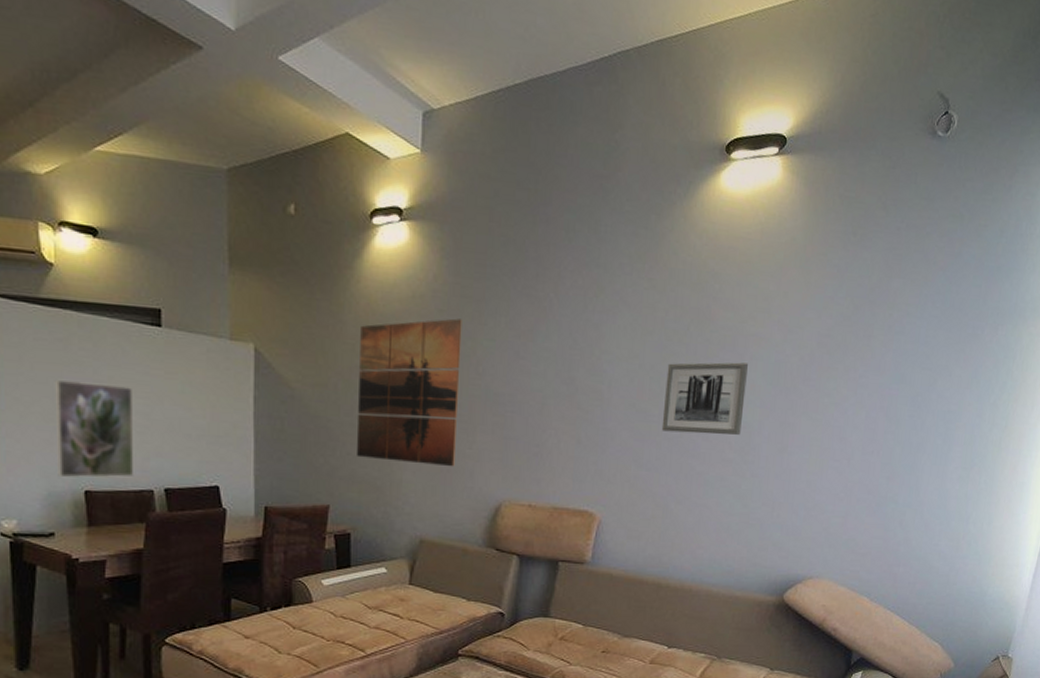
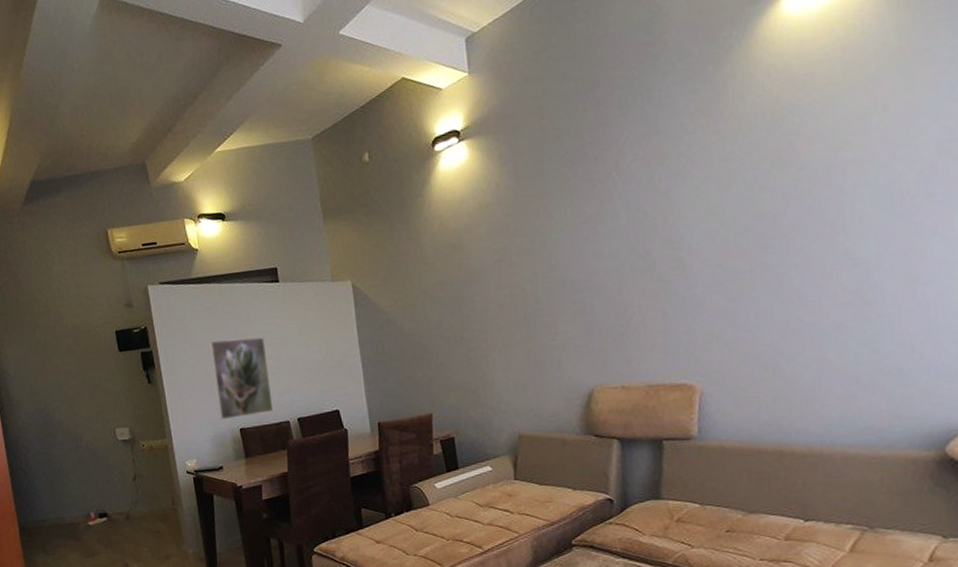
wall art: present [357,318,462,467] -> none [437,218,542,366]
wall art: present [661,362,748,435] -> none [752,193,855,287]

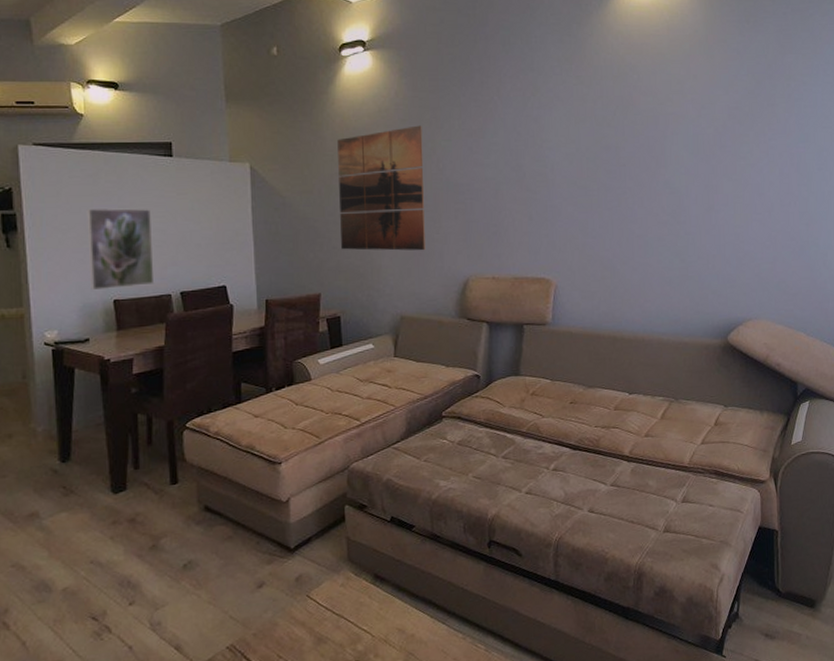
wall art: none [437,218,542,366] -> present [337,125,426,251]

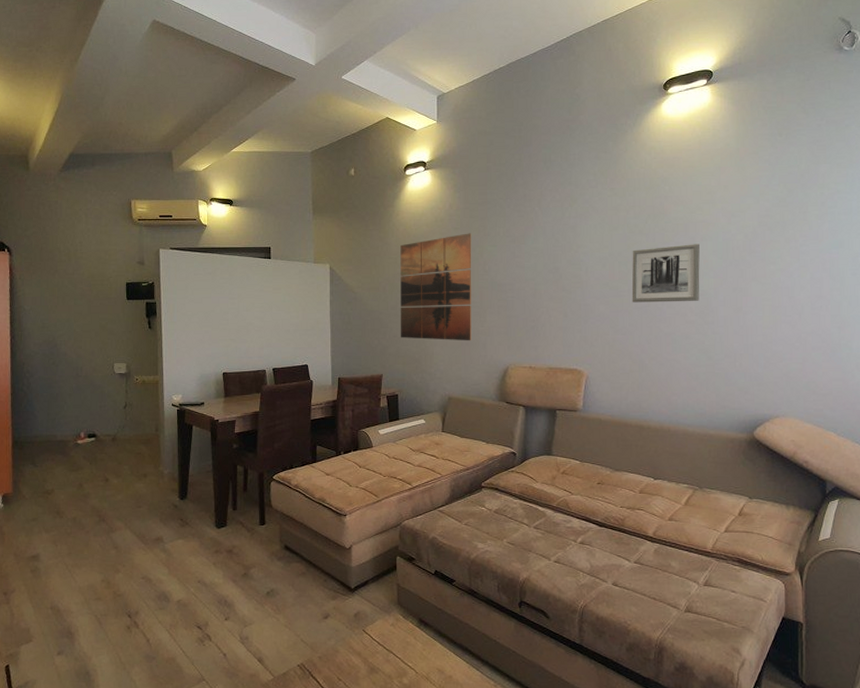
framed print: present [86,208,155,291] -> none [206,300,254,365]
wall art: none [600,138,671,203] -> present [631,244,700,303]

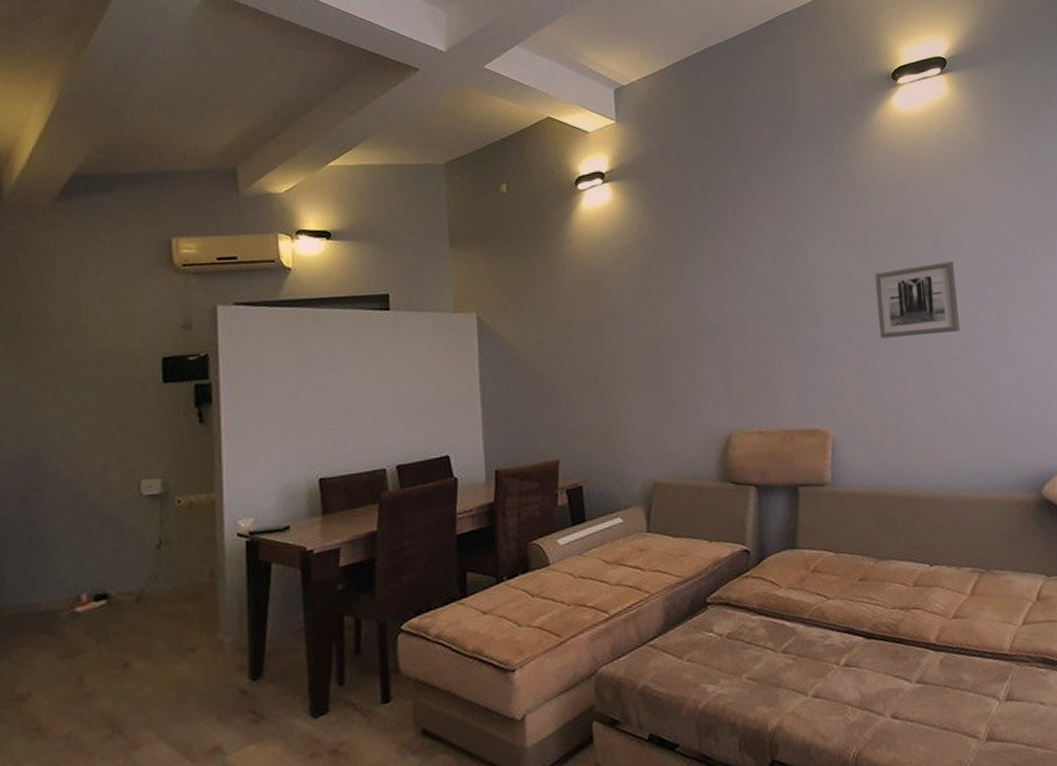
wall art: present [400,233,472,341] -> none [575,261,679,408]

